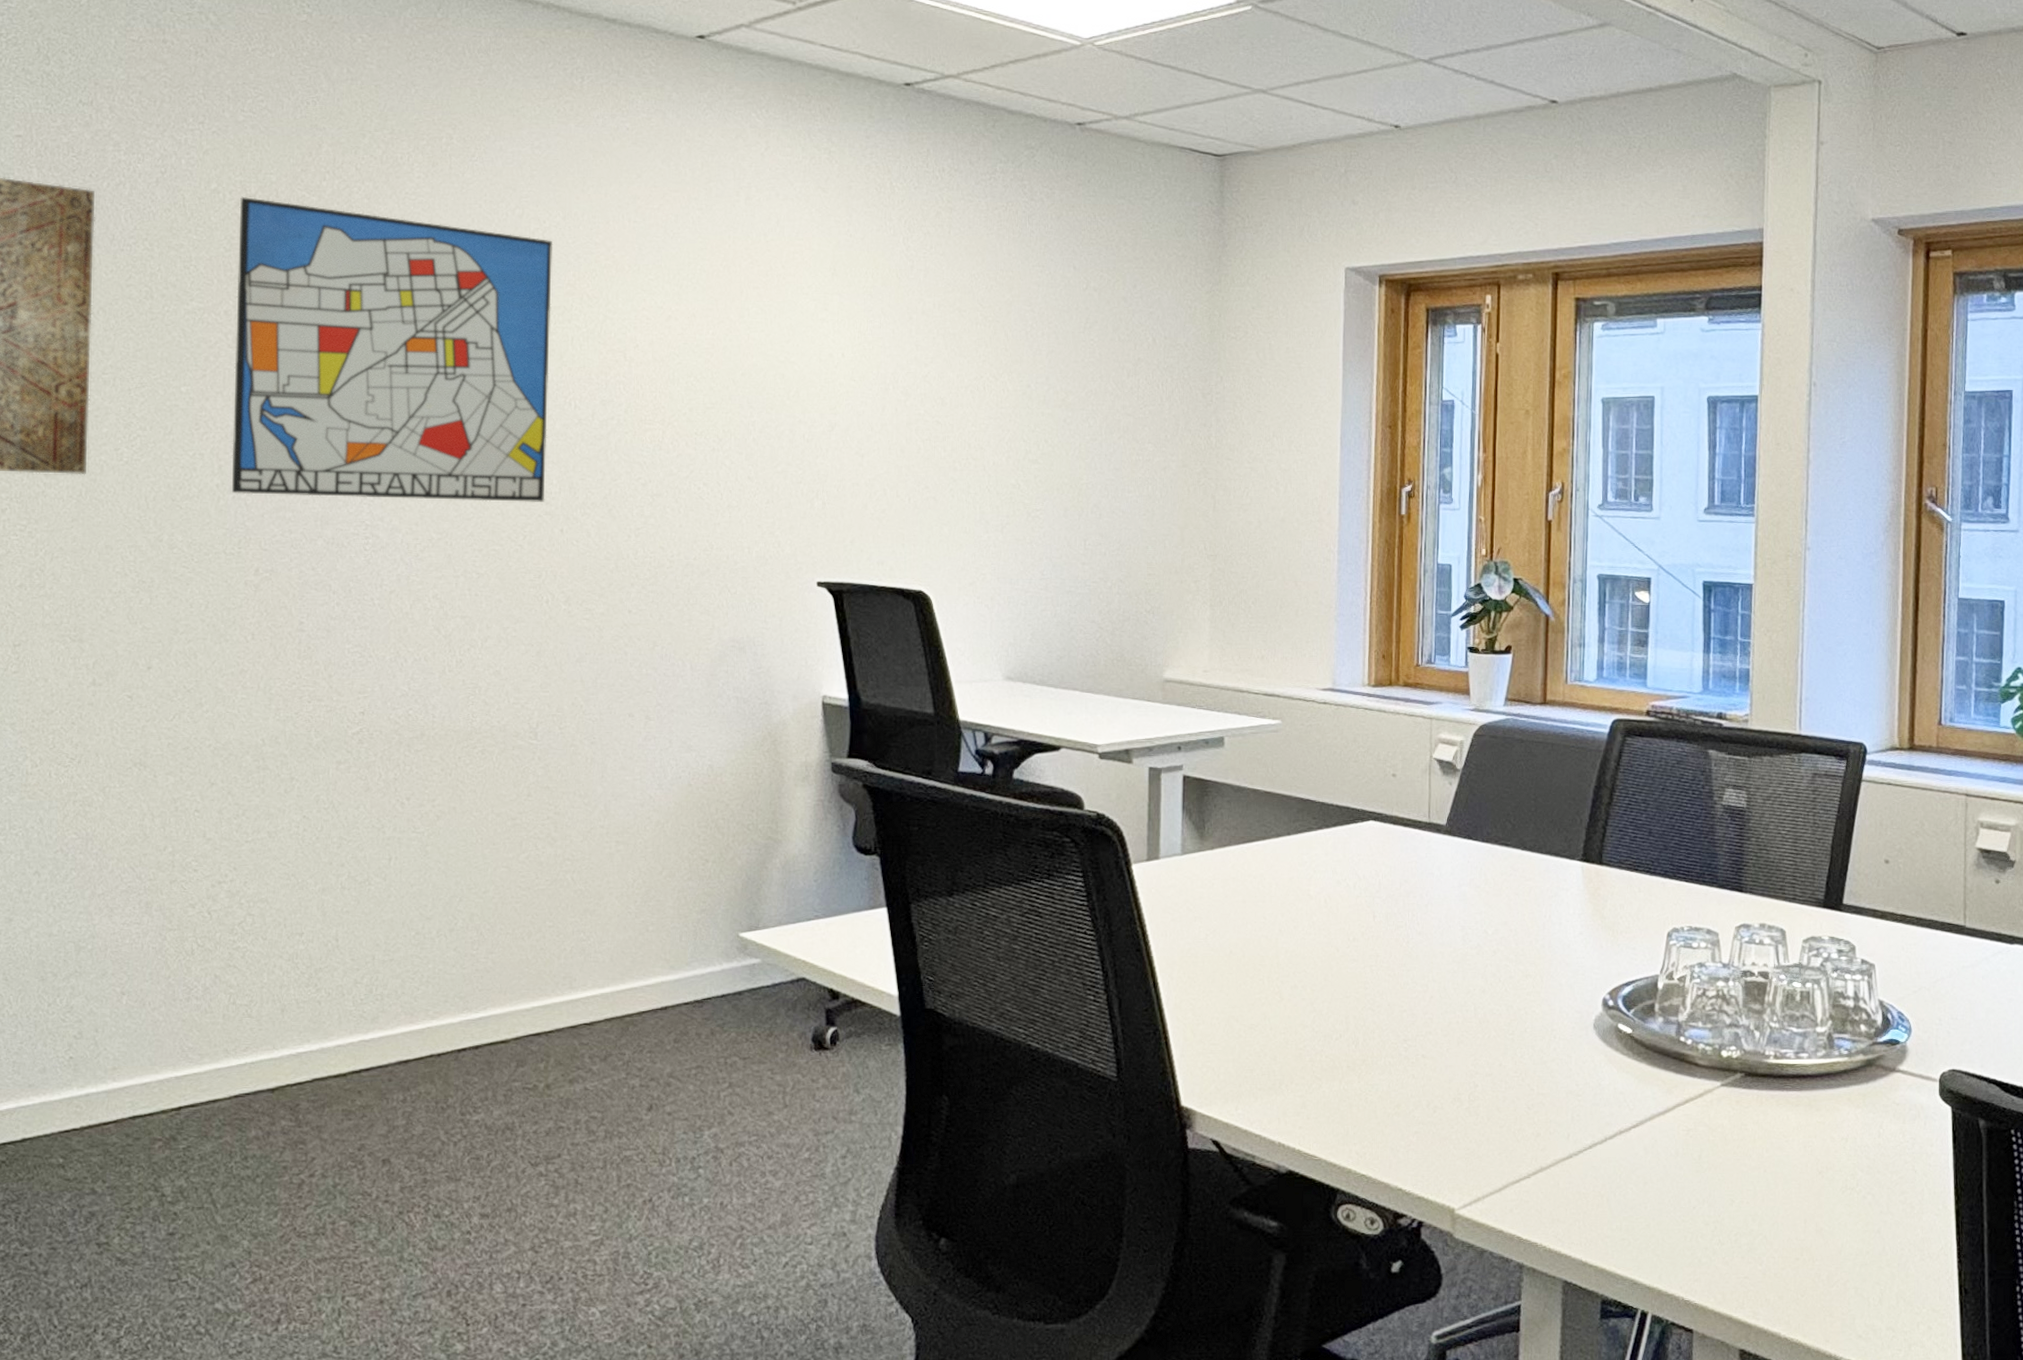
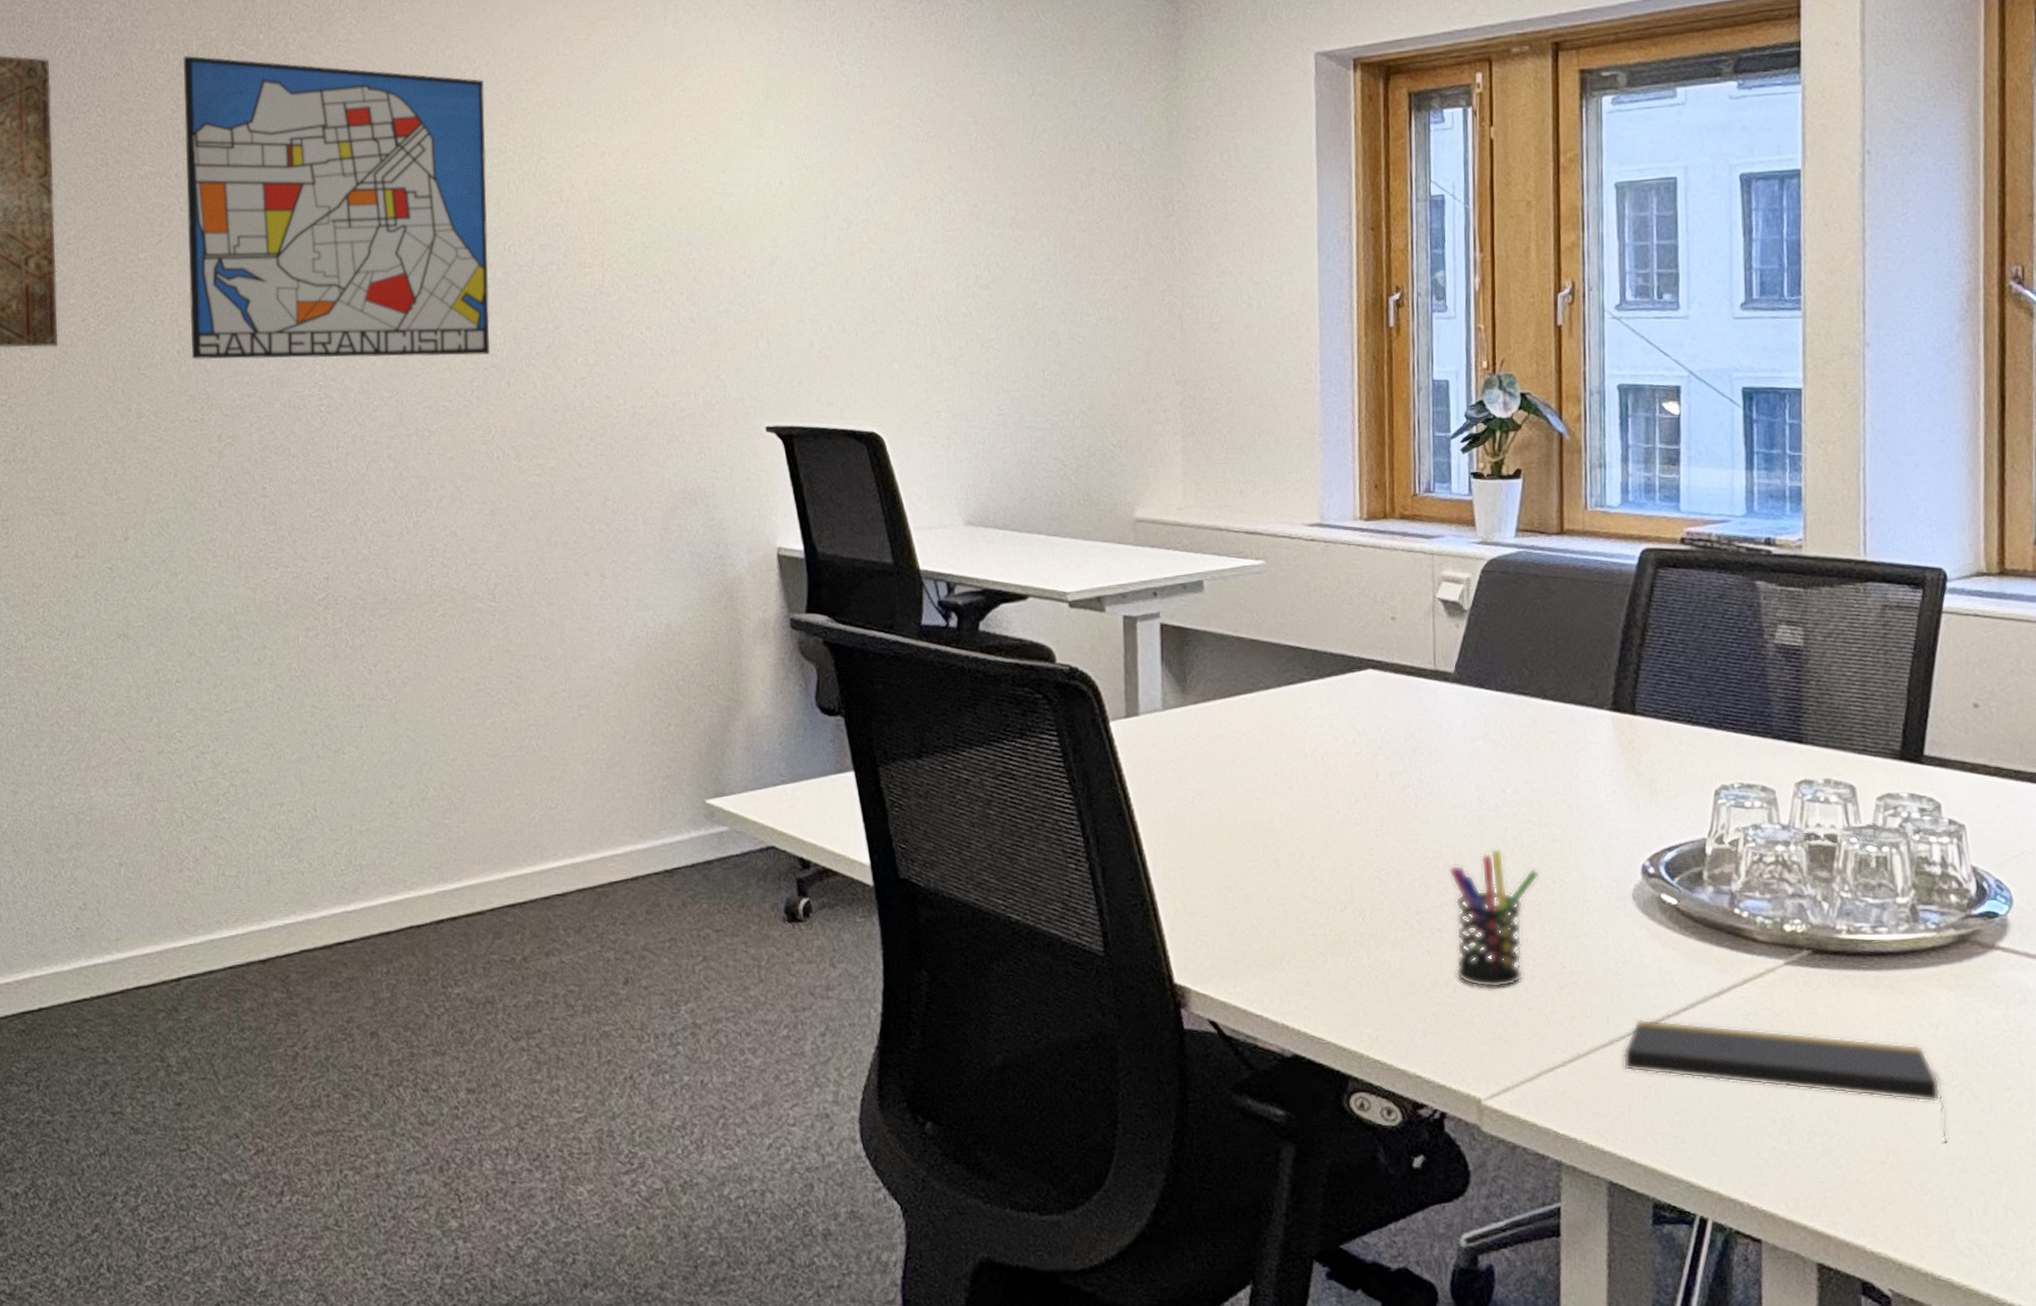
pen holder: none [1434,982,1514,1109] -> present [1448,848,1540,988]
notepad: none [1580,1135,1852,1241] -> present [1622,1019,1948,1143]

